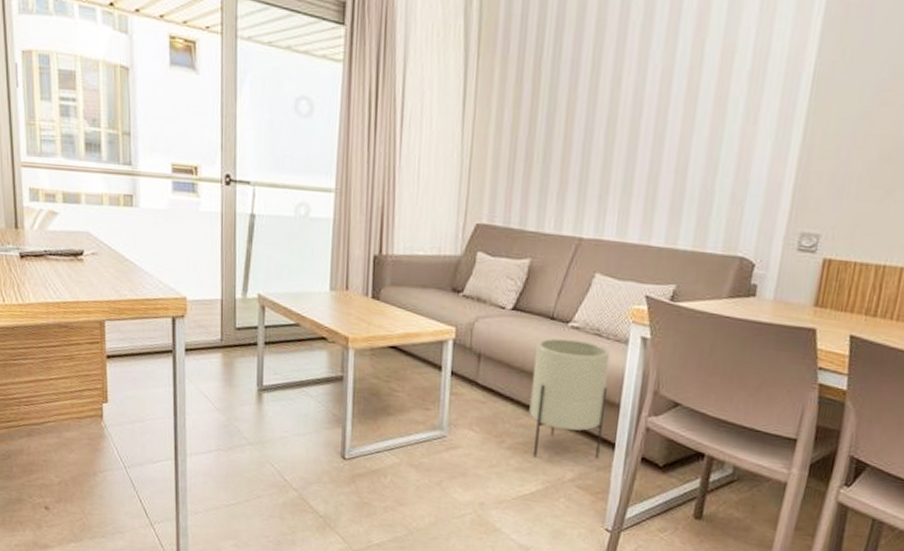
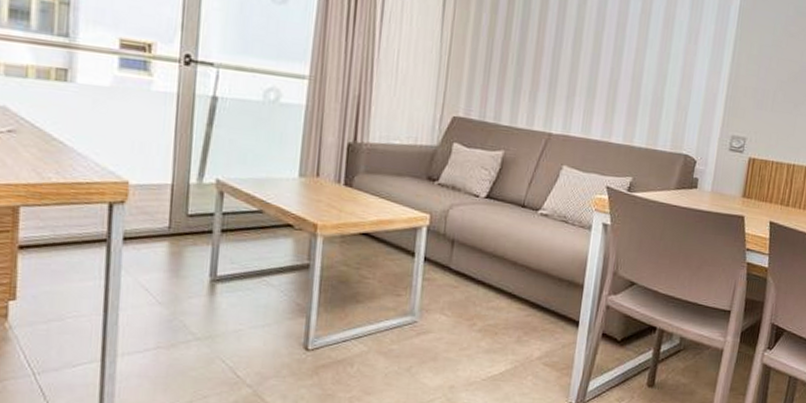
planter: present [529,338,611,459] -> none [500,224,576,338]

